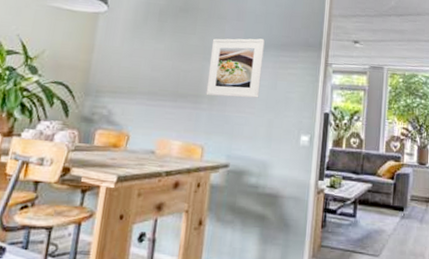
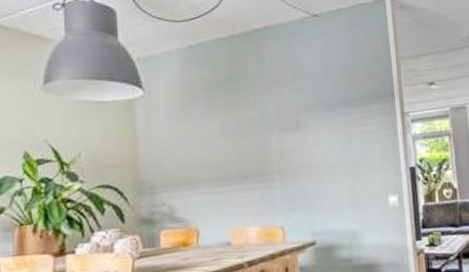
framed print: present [206,38,265,98] -> none [271,97,335,171]

